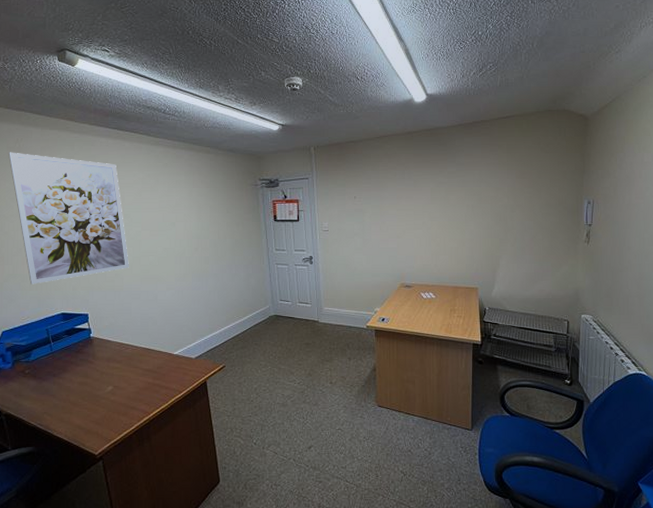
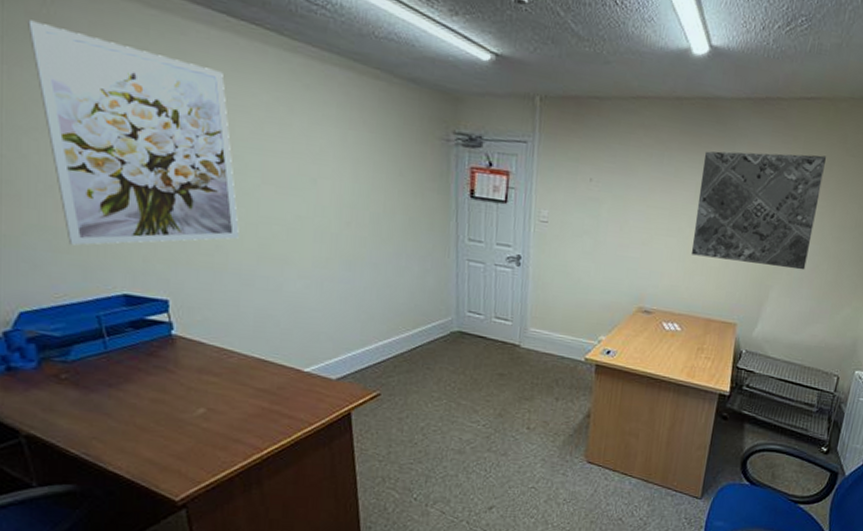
map: none [434,156,526,241] -> present [691,151,826,270]

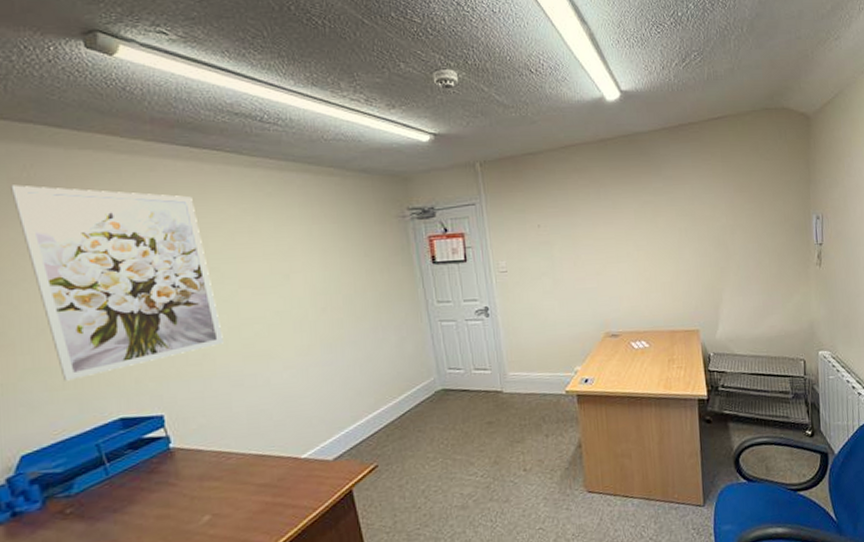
map: present [691,151,826,270] -> none [635,164,750,275]

